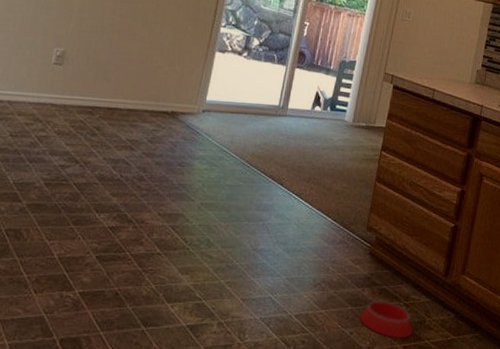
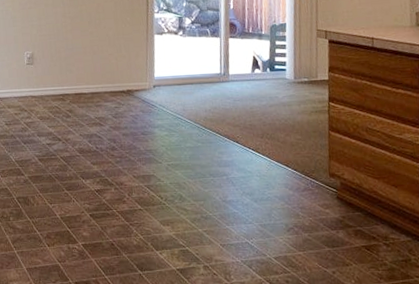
pet bowl: present [359,300,414,339] -> none [338,241,400,277]

